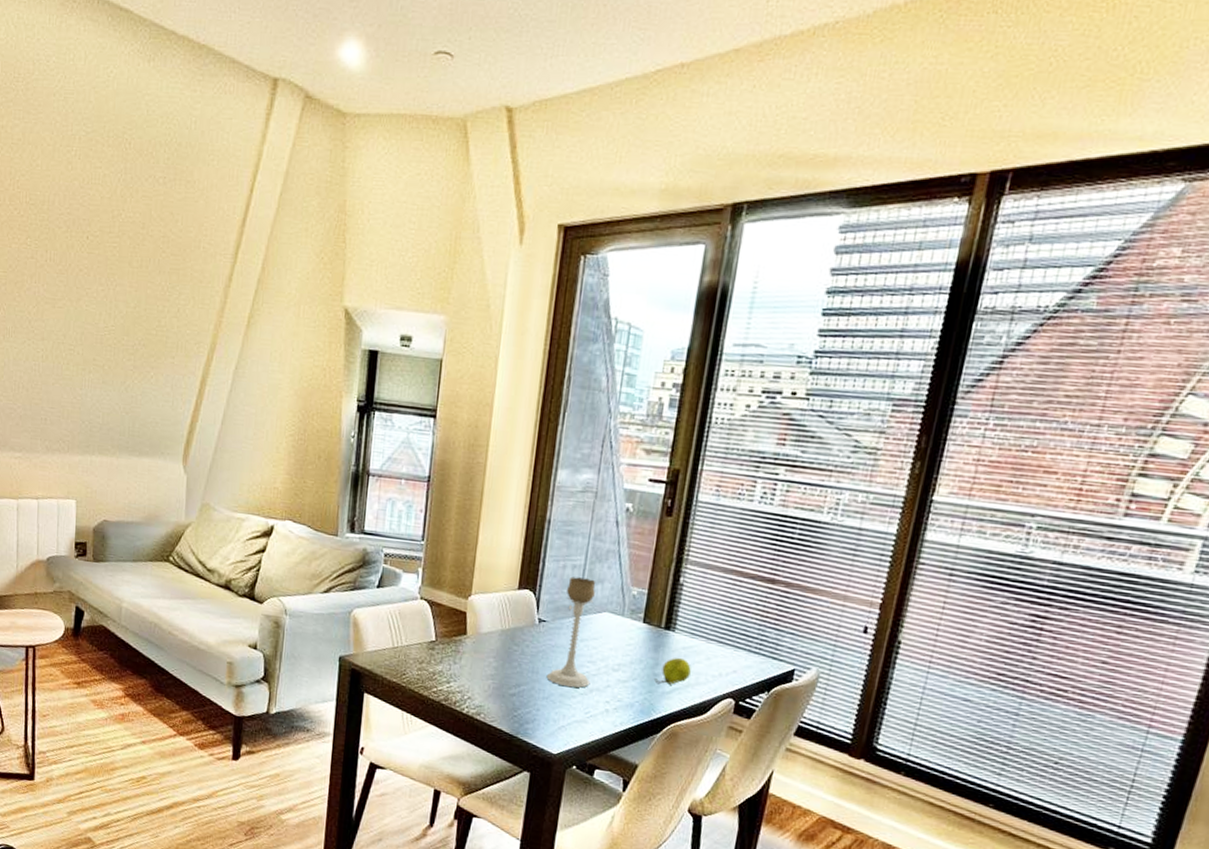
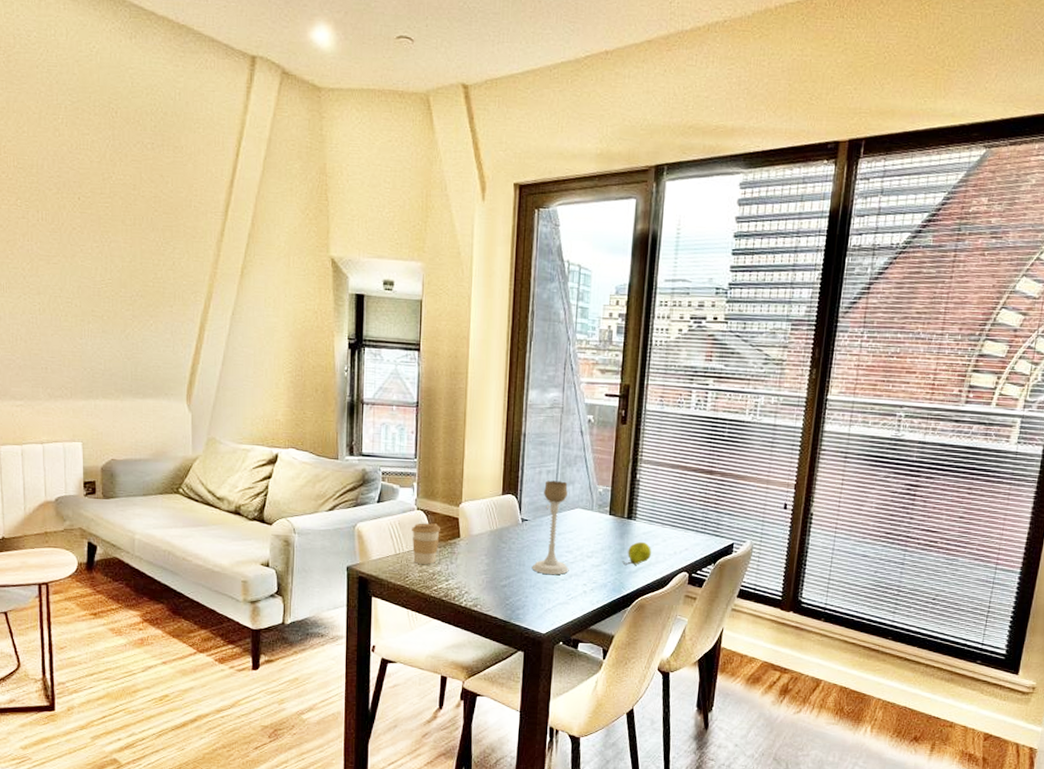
coffee cup: none [412,614,446,662] -> present [412,523,441,564]

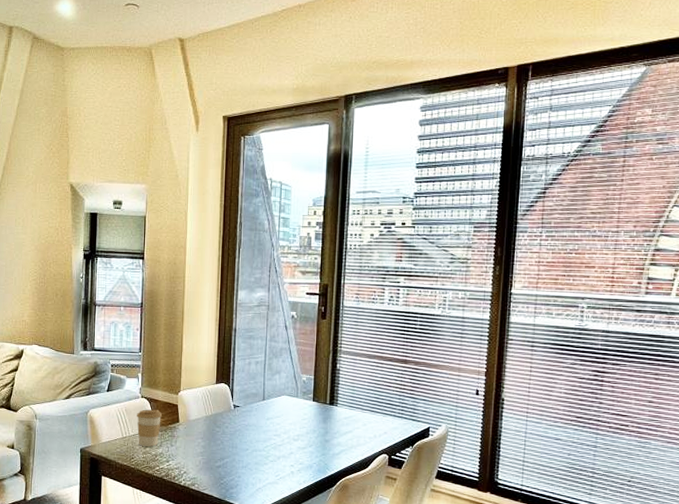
candle holder: present [532,480,569,575] -> none [243,370,278,457]
fruit: present [622,541,651,565] -> none [326,425,353,448]

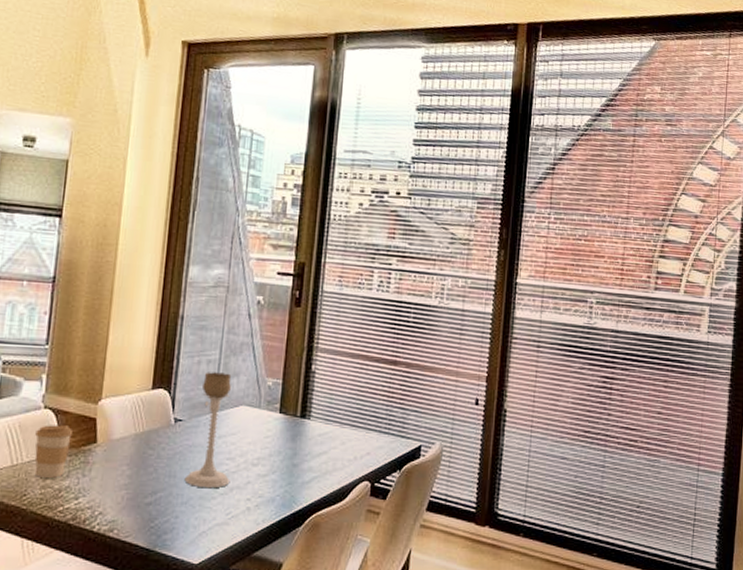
candle holder: none [243,370,278,457] -> present [184,372,232,489]

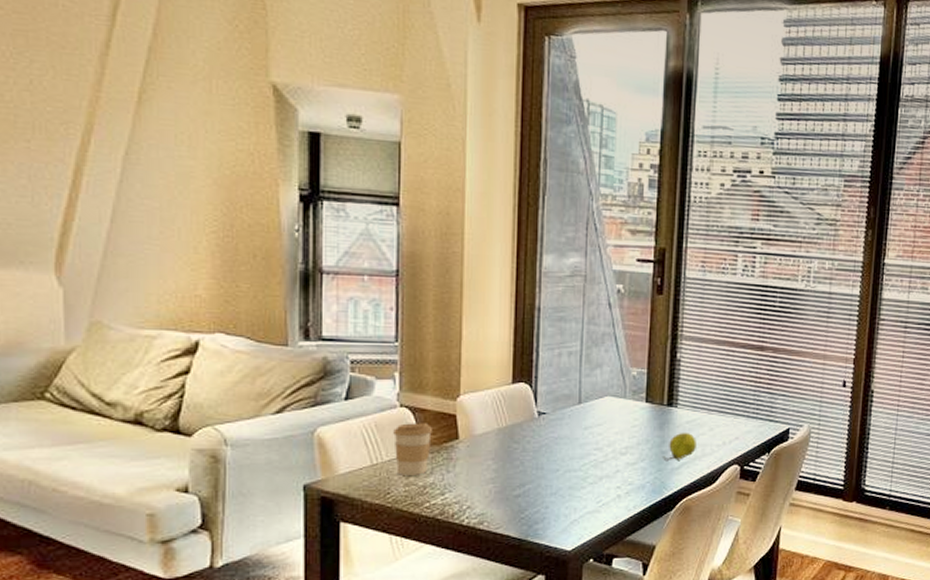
candle holder: present [184,372,232,489] -> none [552,364,599,479]
fruit: none [294,445,328,474] -> present [663,432,696,460]

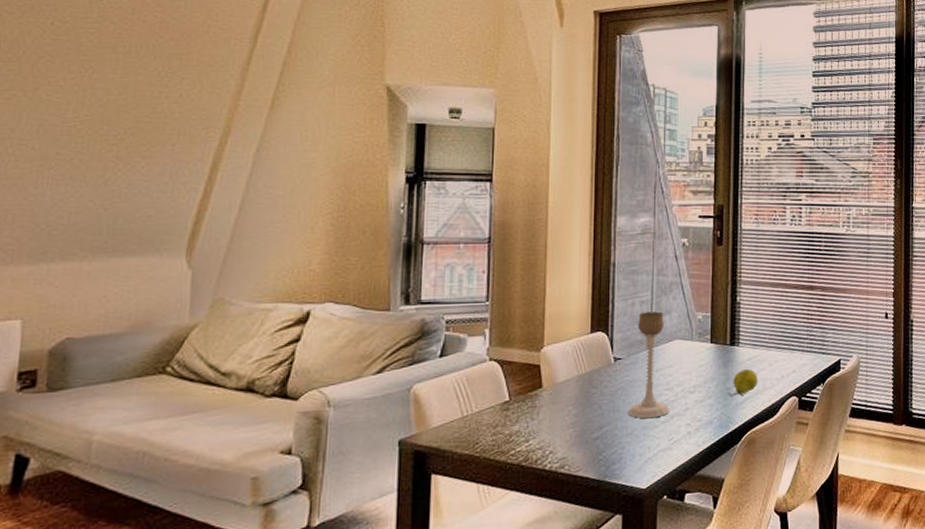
coffee cup: present [393,423,433,475] -> none [483,374,519,425]
candle holder: none [552,364,599,479] -> present [627,311,670,419]

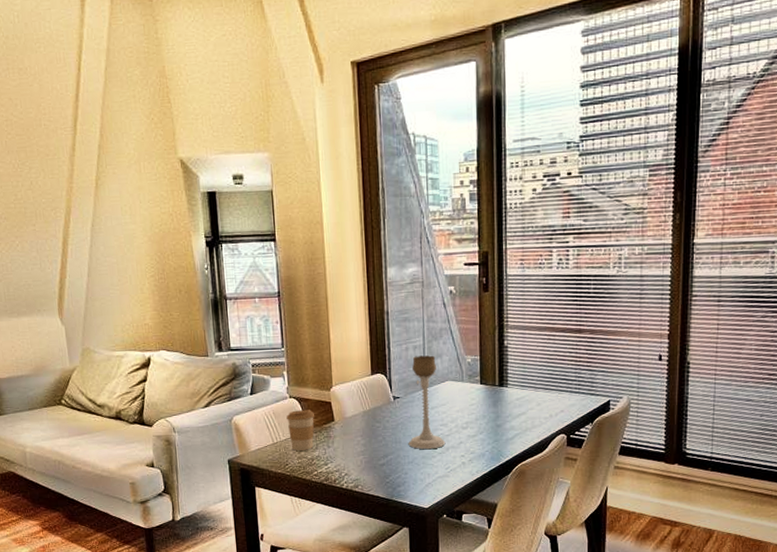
coffee cup: none [483,374,519,425] -> present [286,410,315,451]
fruit: present [728,368,758,396] -> none [498,407,526,432]

